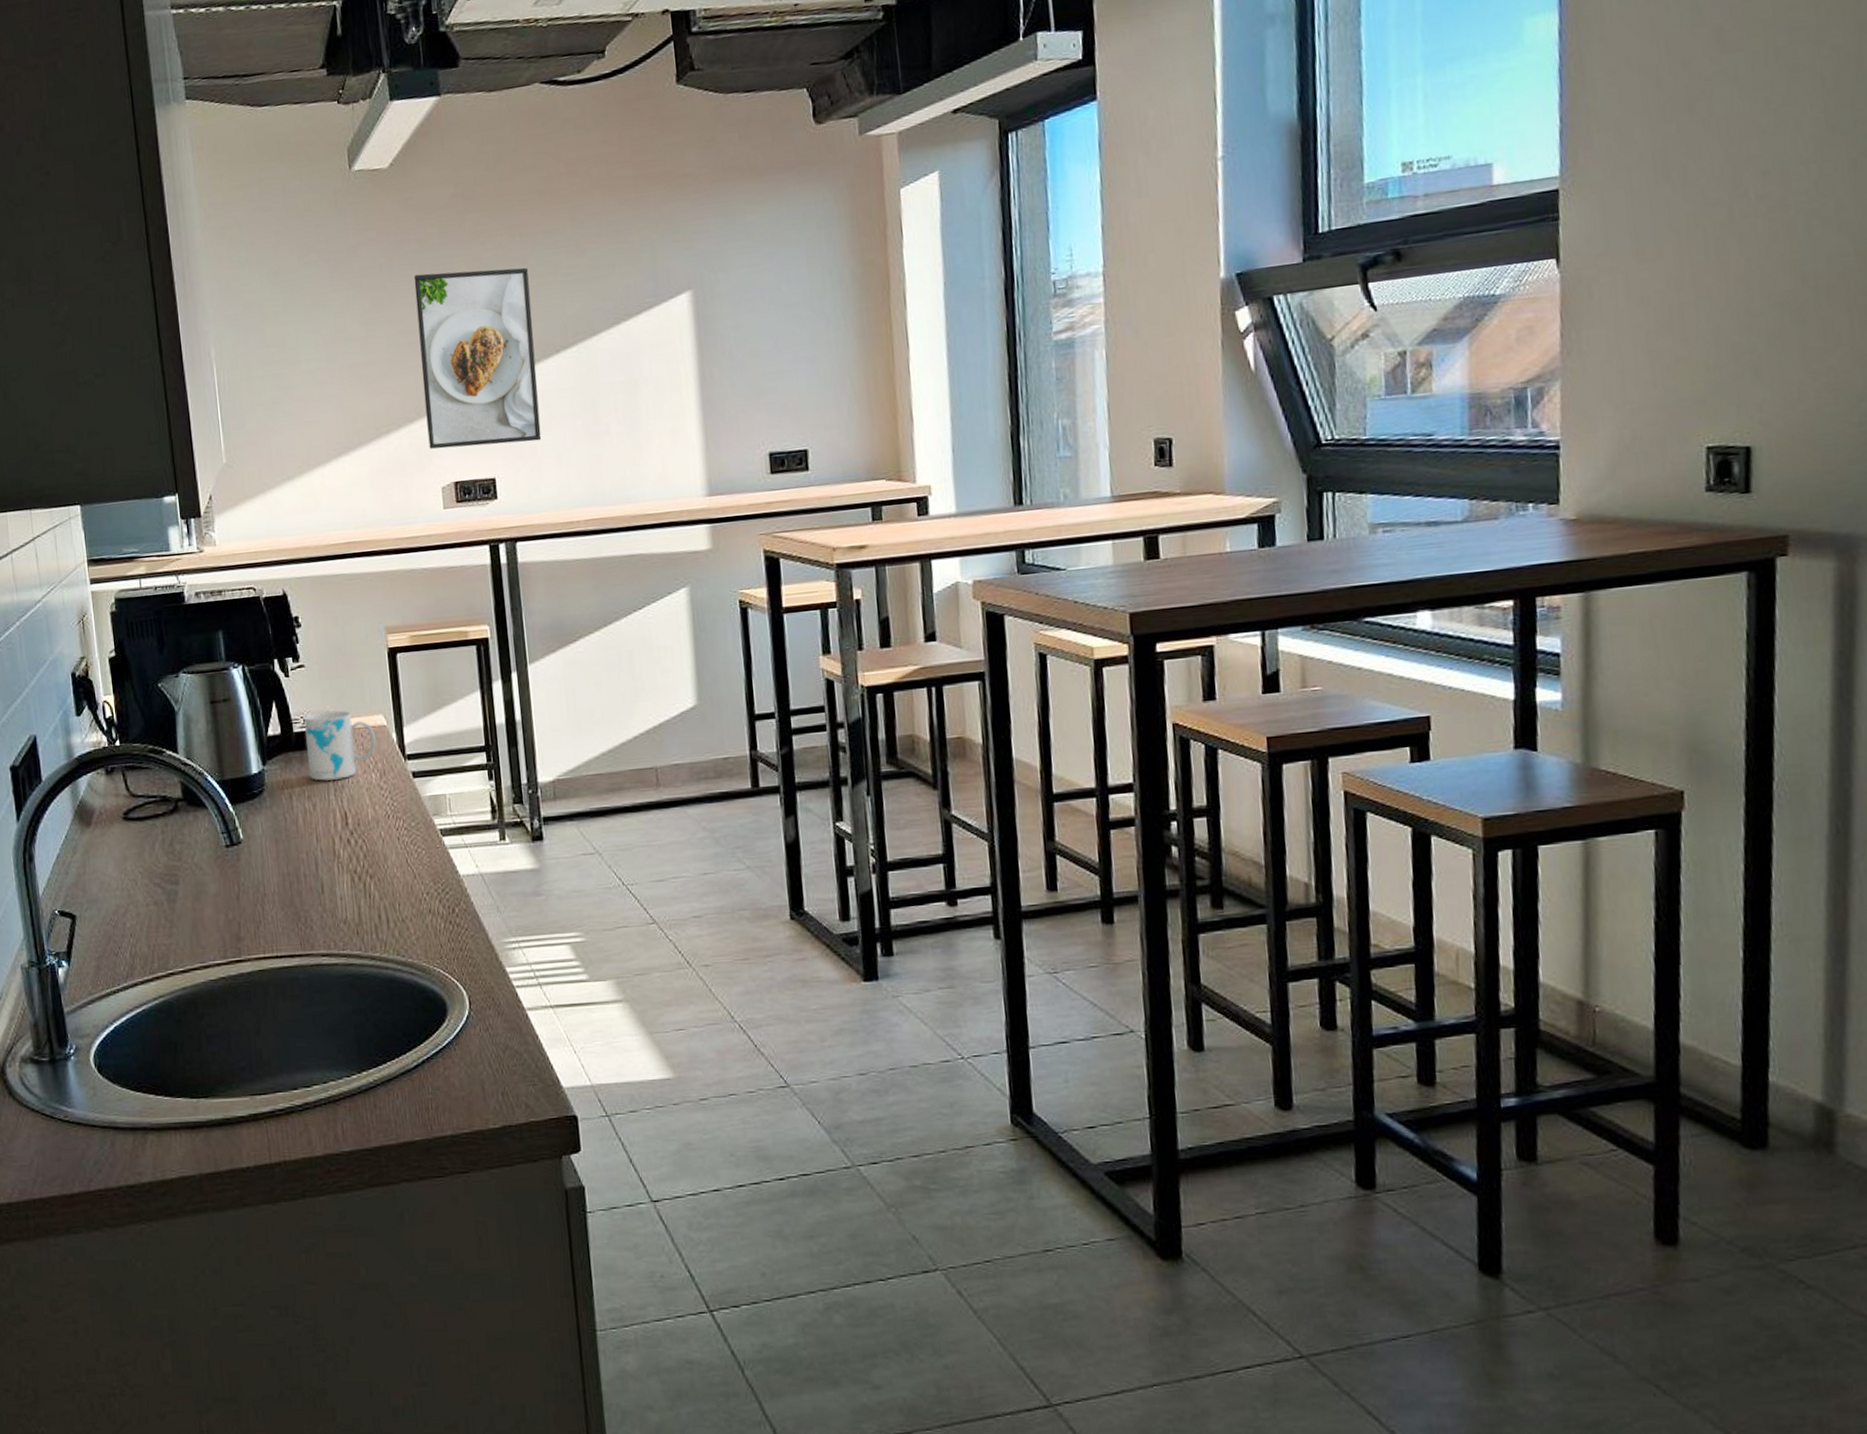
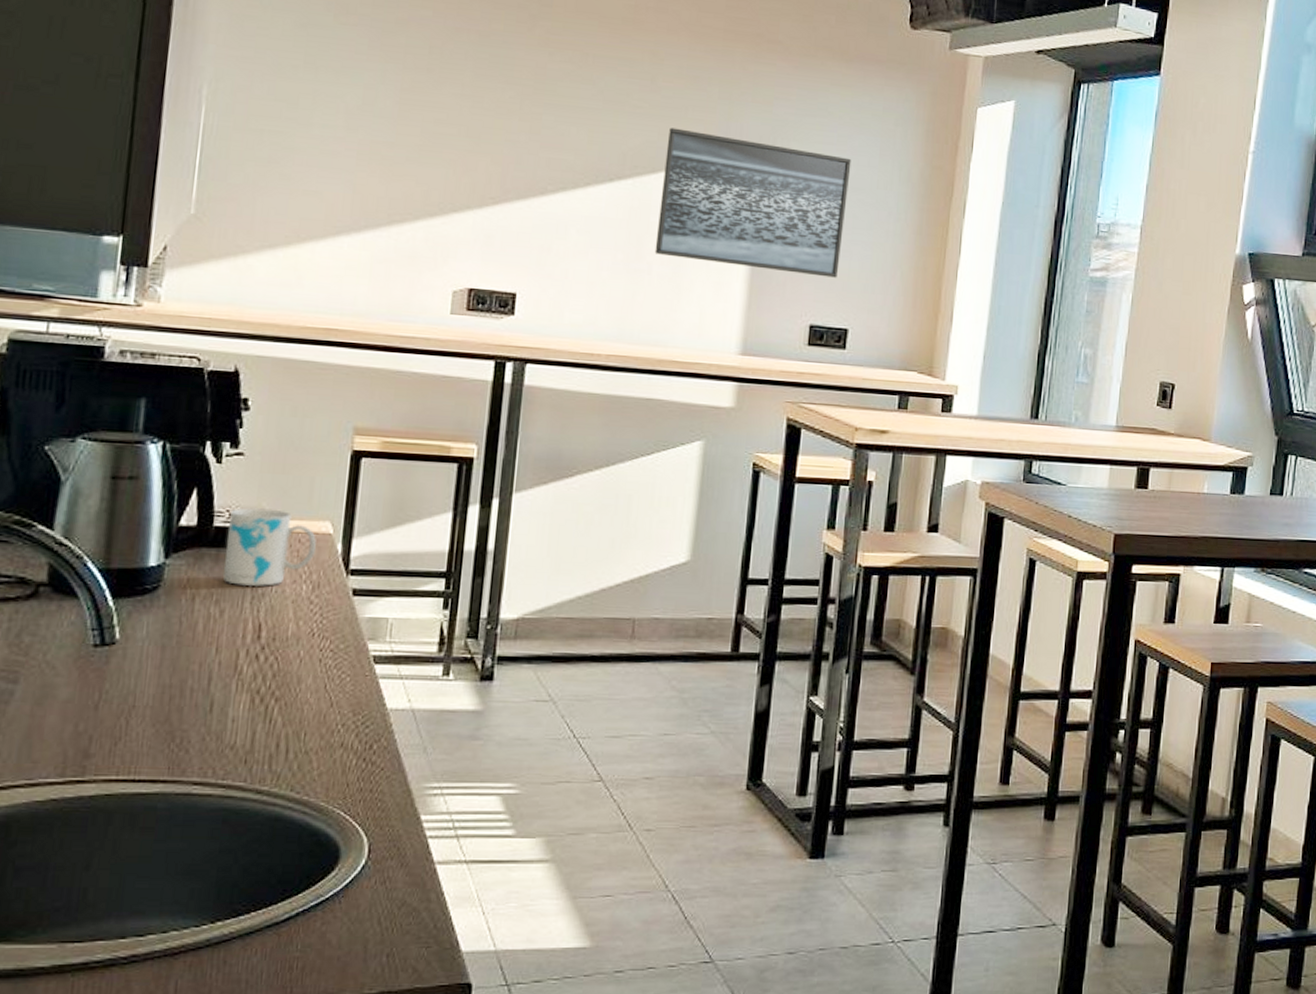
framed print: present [413,267,542,449] -> none [447,67,596,265]
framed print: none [601,275,788,414] -> present [654,127,852,278]

